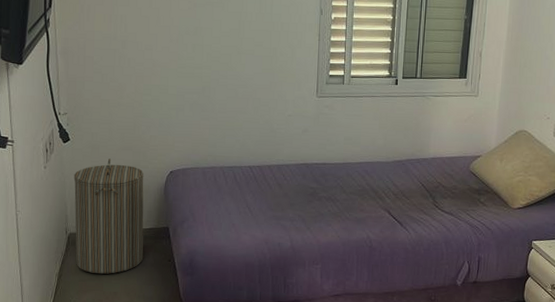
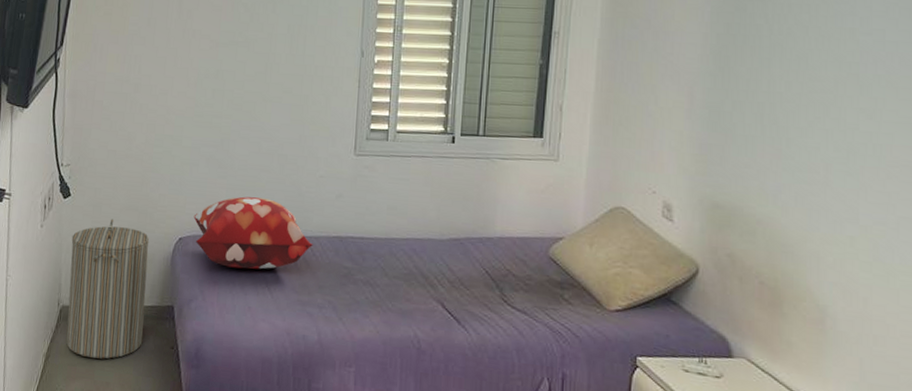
decorative pillow: none [182,134,285,194] -> present [193,196,314,269]

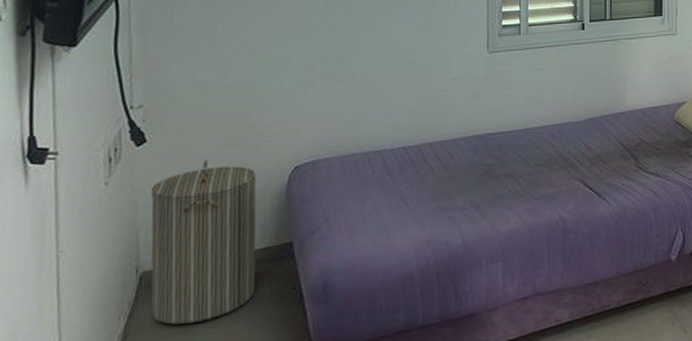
decorative pillow: present [193,196,314,269] -> none [311,109,451,188]

